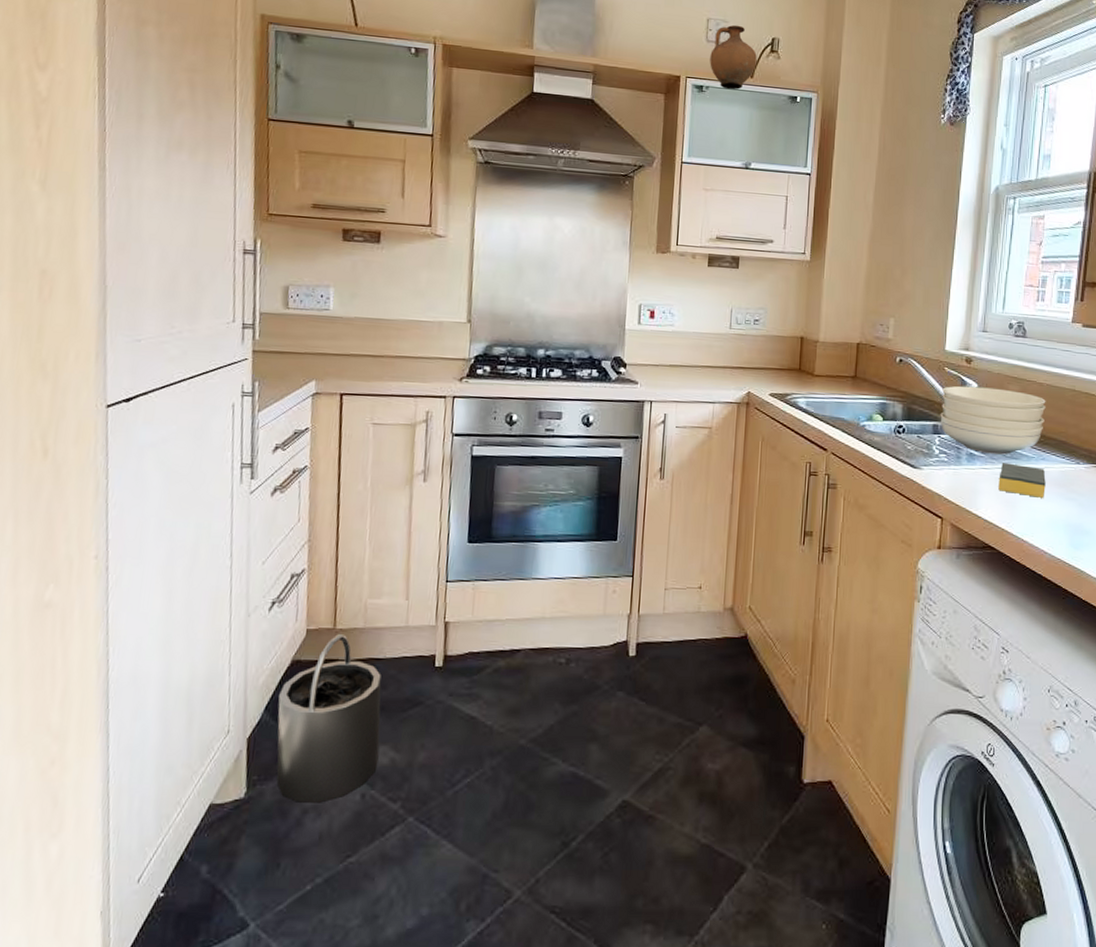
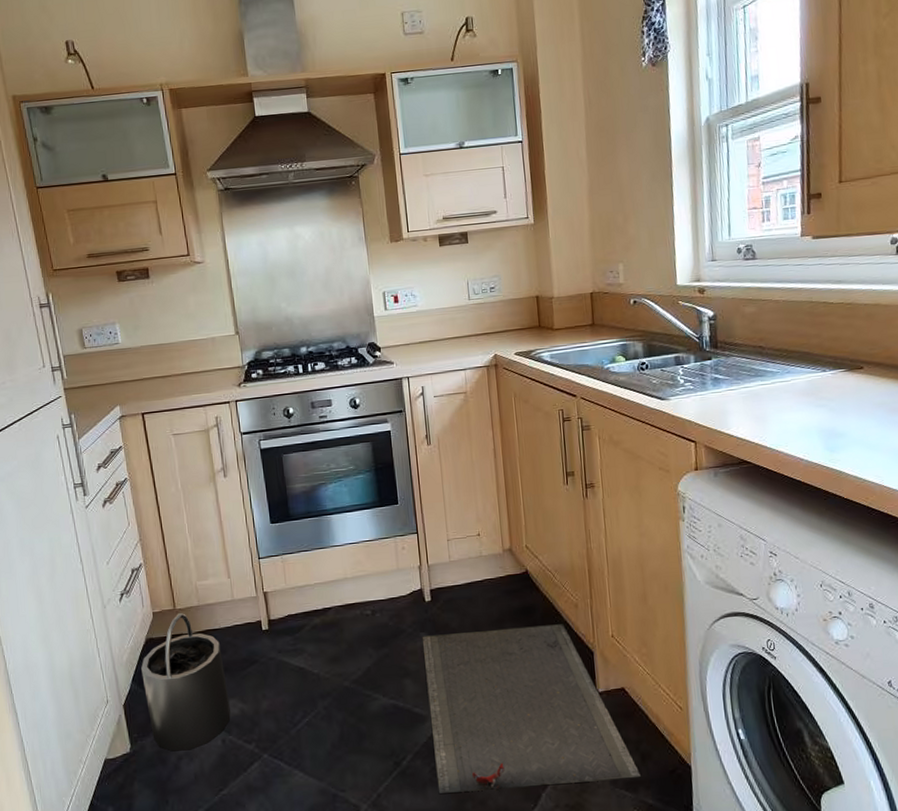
door mat: none [607,696,837,889] -> present [422,624,642,793]
ceramic jug: present [710,24,757,90] -> none [410,12,455,77]
bowl: present [940,385,1046,455] -> none [679,312,785,376]
sponge: present [998,462,1046,498] -> none [746,381,794,410]

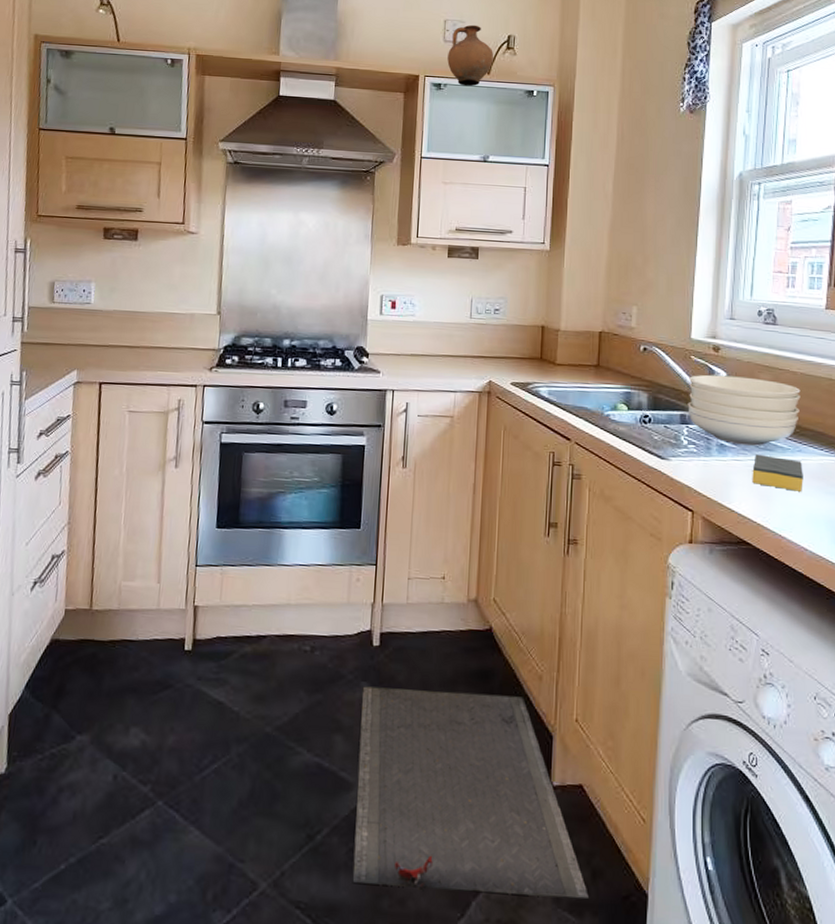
bucket: present [141,612,231,752] -> none [35,614,134,782]
ceramic jug: none [410,12,455,77] -> present [447,24,493,87]
bowl: none [679,312,785,376] -> present [688,374,801,446]
sponge: none [746,381,794,410] -> present [752,454,804,492]

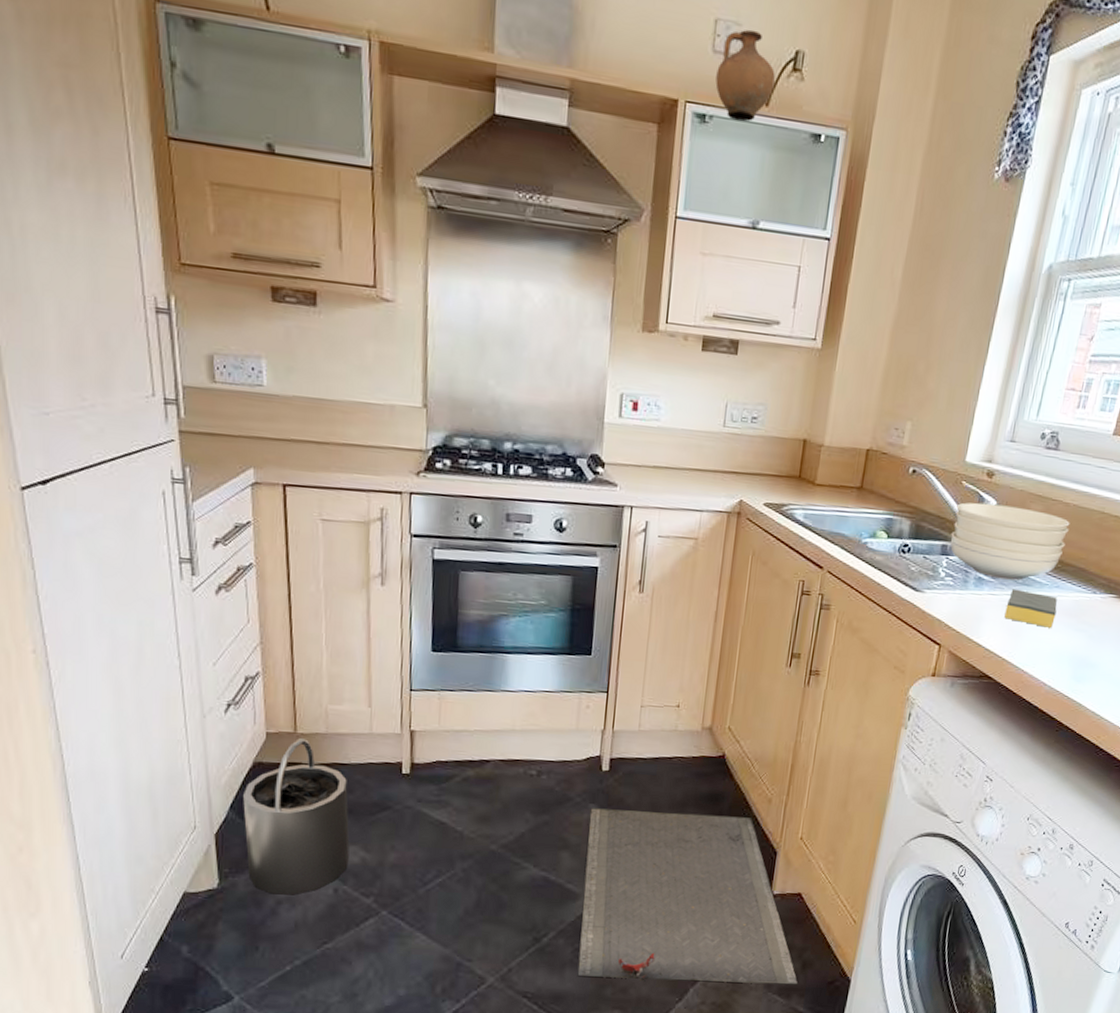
bucket: none [35,614,134,782] -> present [243,737,350,895]

